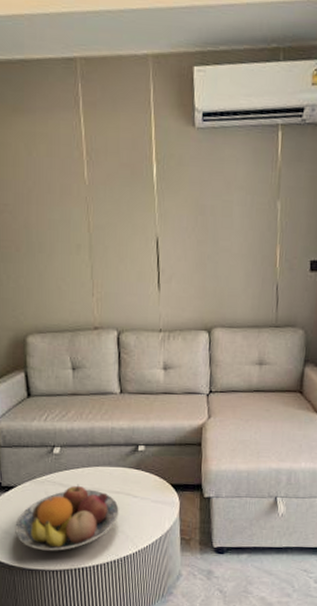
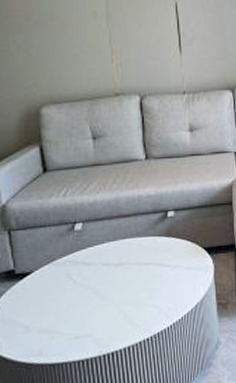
fruit bowl: present [15,484,119,551] -> none [32,260,150,341]

